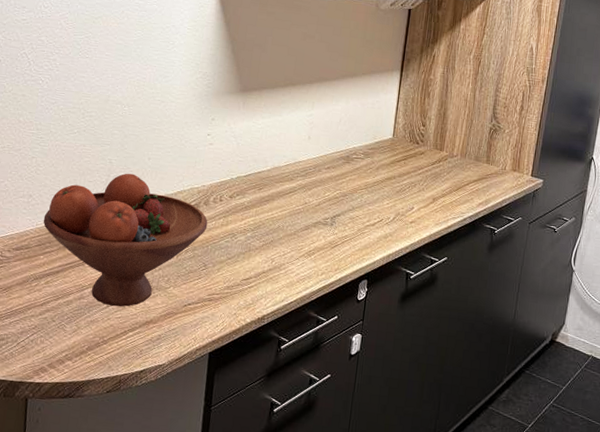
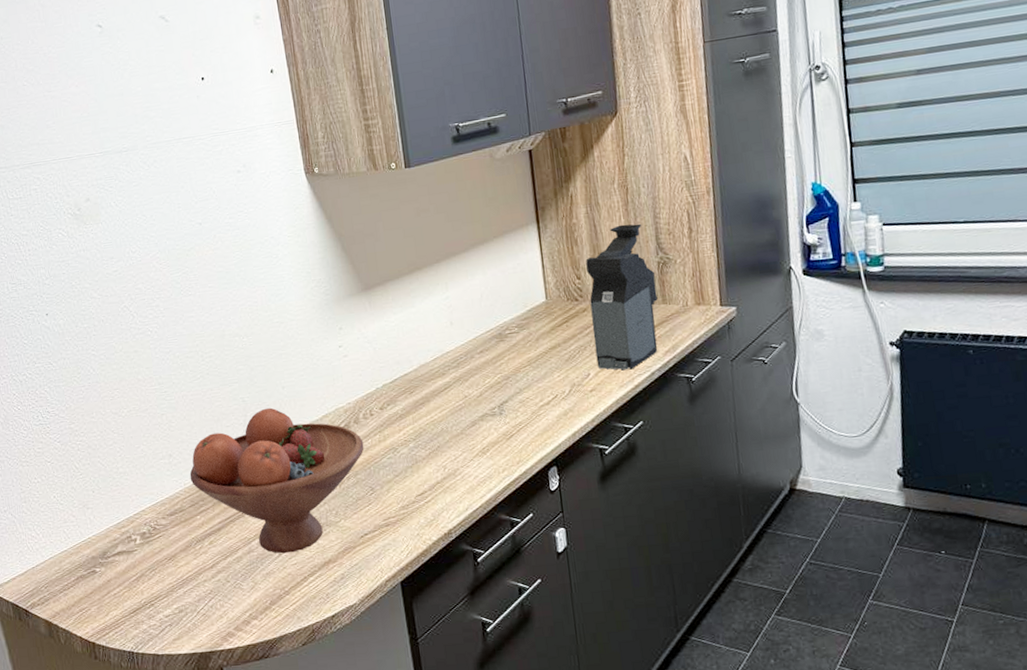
coffee maker: none [421,89,485,212] -> present [586,224,658,370]

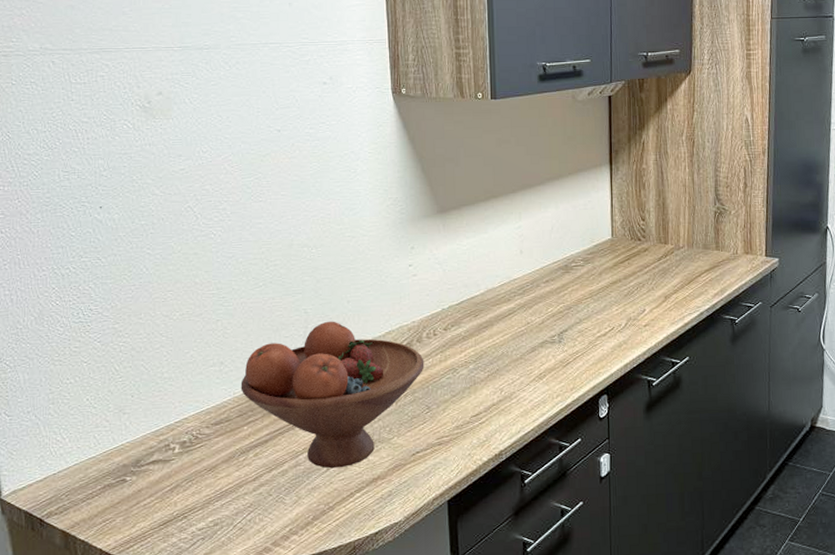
coffee maker: present [586,224,658,370] -> none [651,174,712,309]

